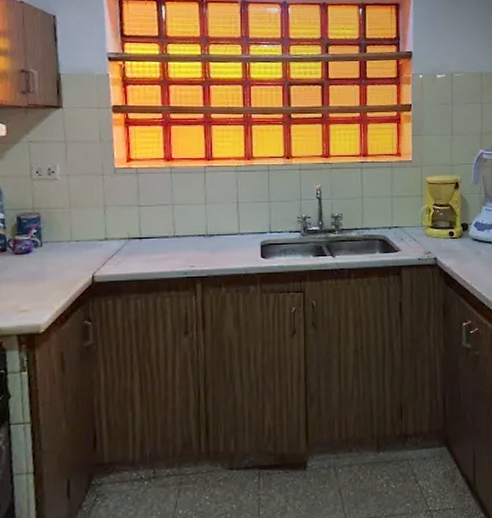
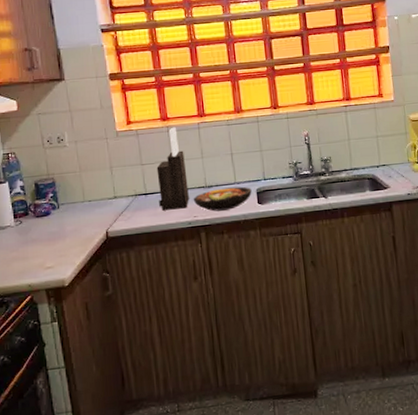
knife block: none [154,168,187,257] -> present [156,127,189,211]
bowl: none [191,238,256,262] -> present [193,186,252,212]

